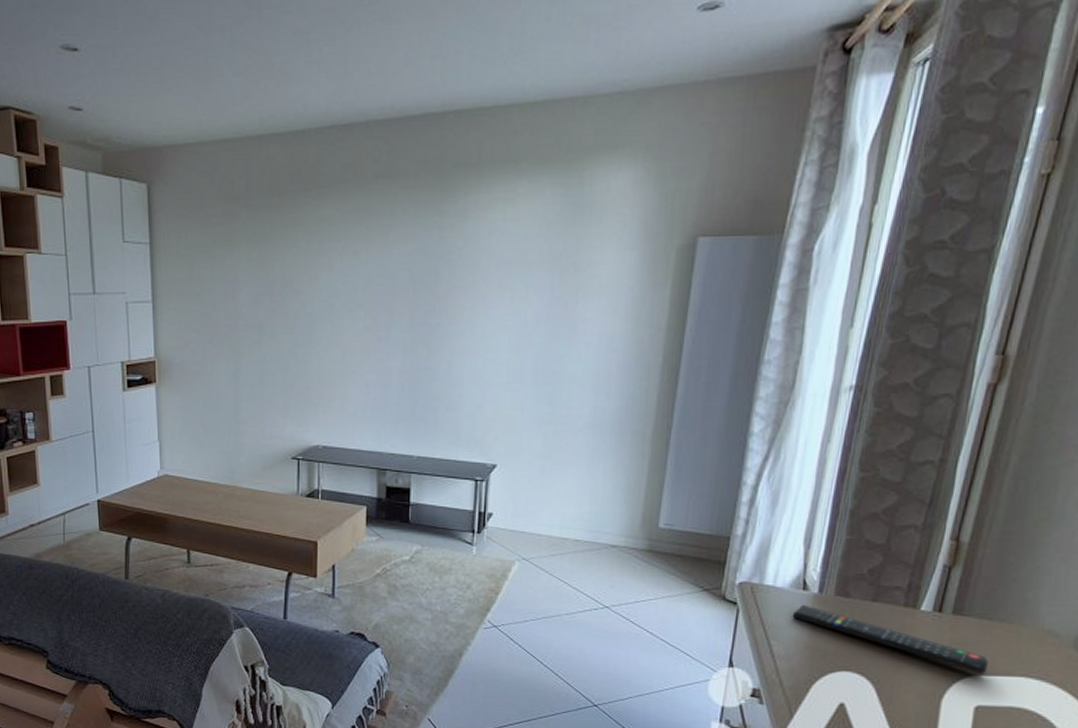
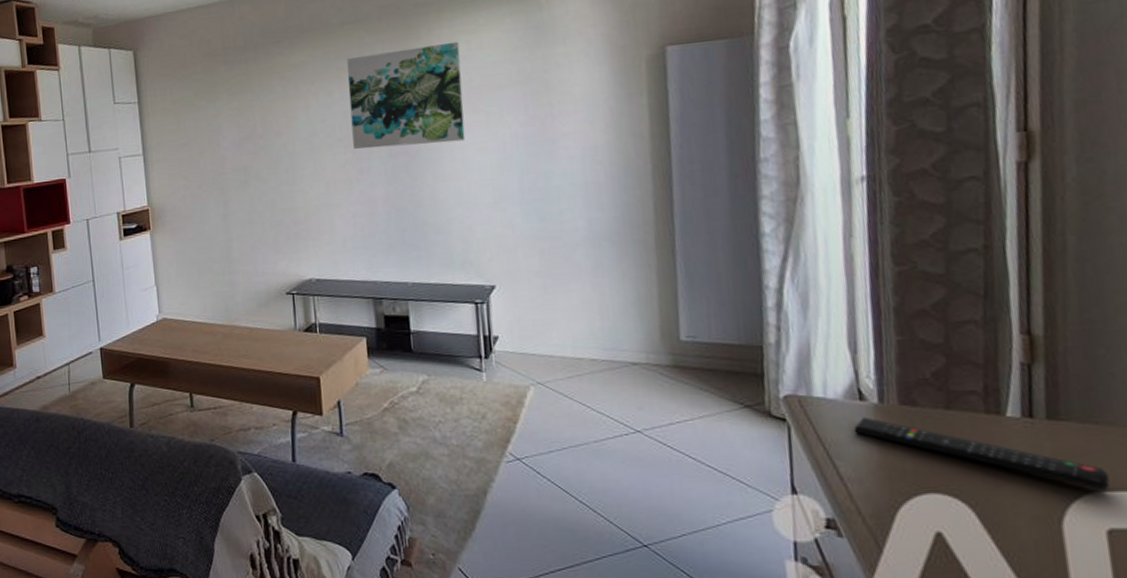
wall art: none [374,209,495,317] -> present [347,41,466,149]

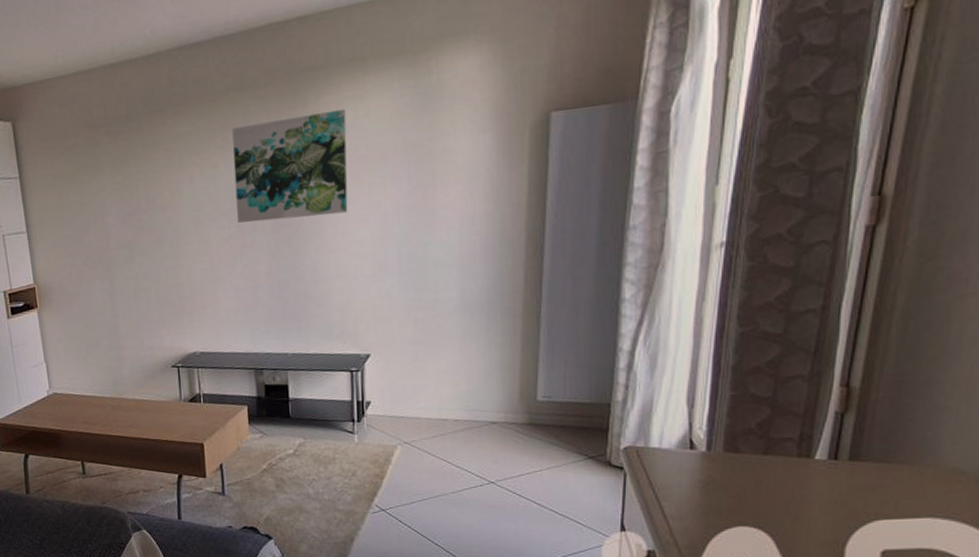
remote control: present [853,416,1110,490] -> none [681,463,892,519]

